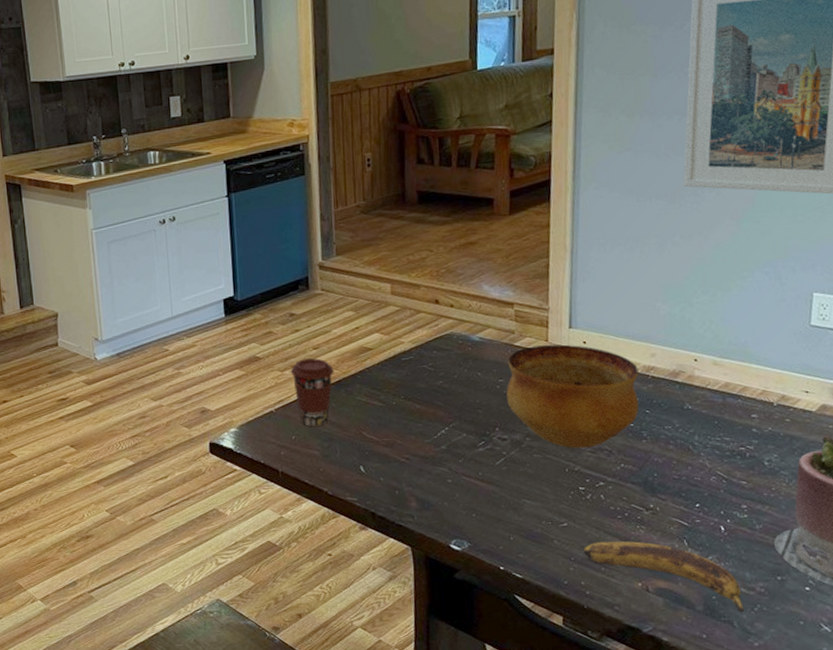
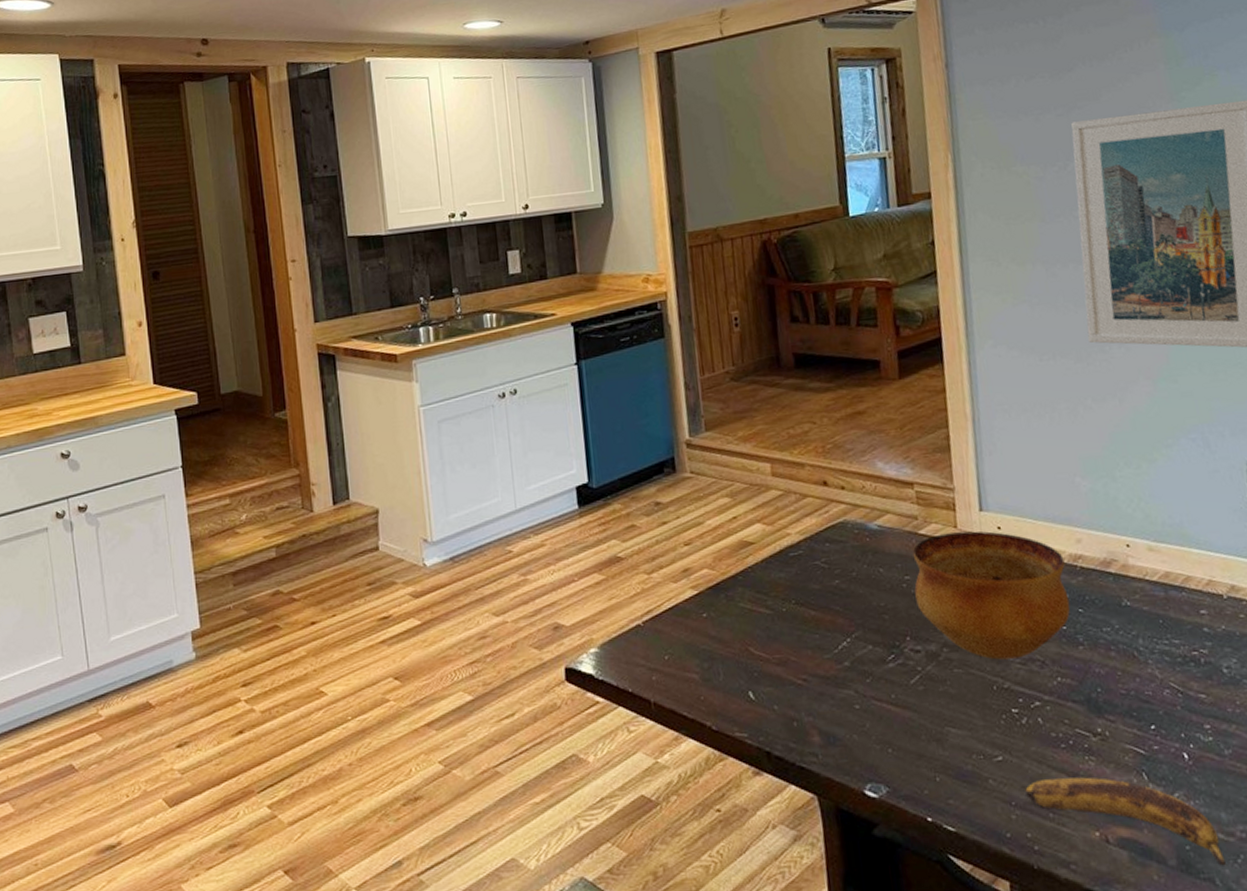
coffee cup: present [290,358,334,426] -> none [658,556,711,643]

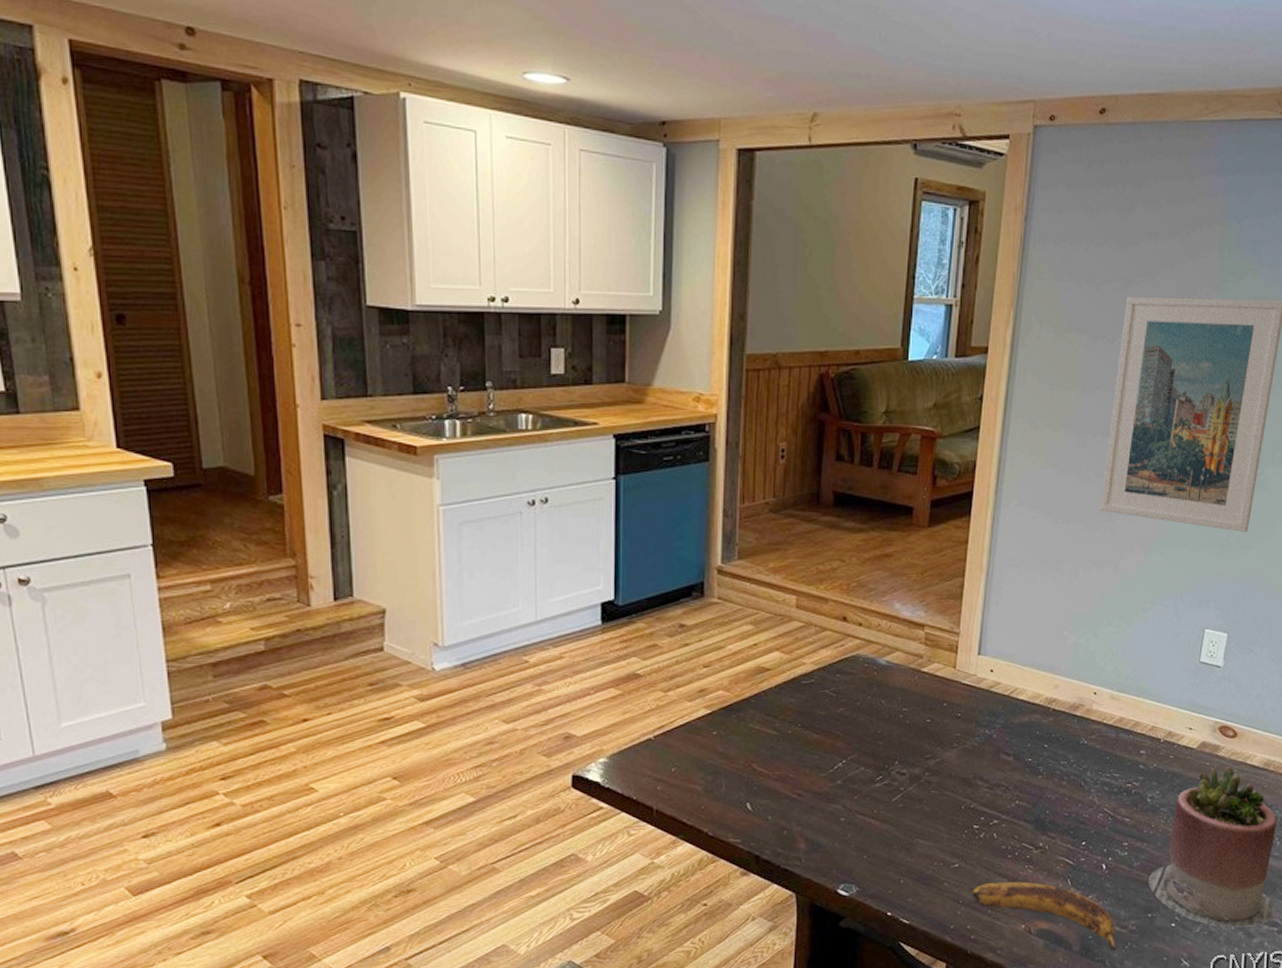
bowl: present [912,531,1071,660] -> none [909,672,1041,784]

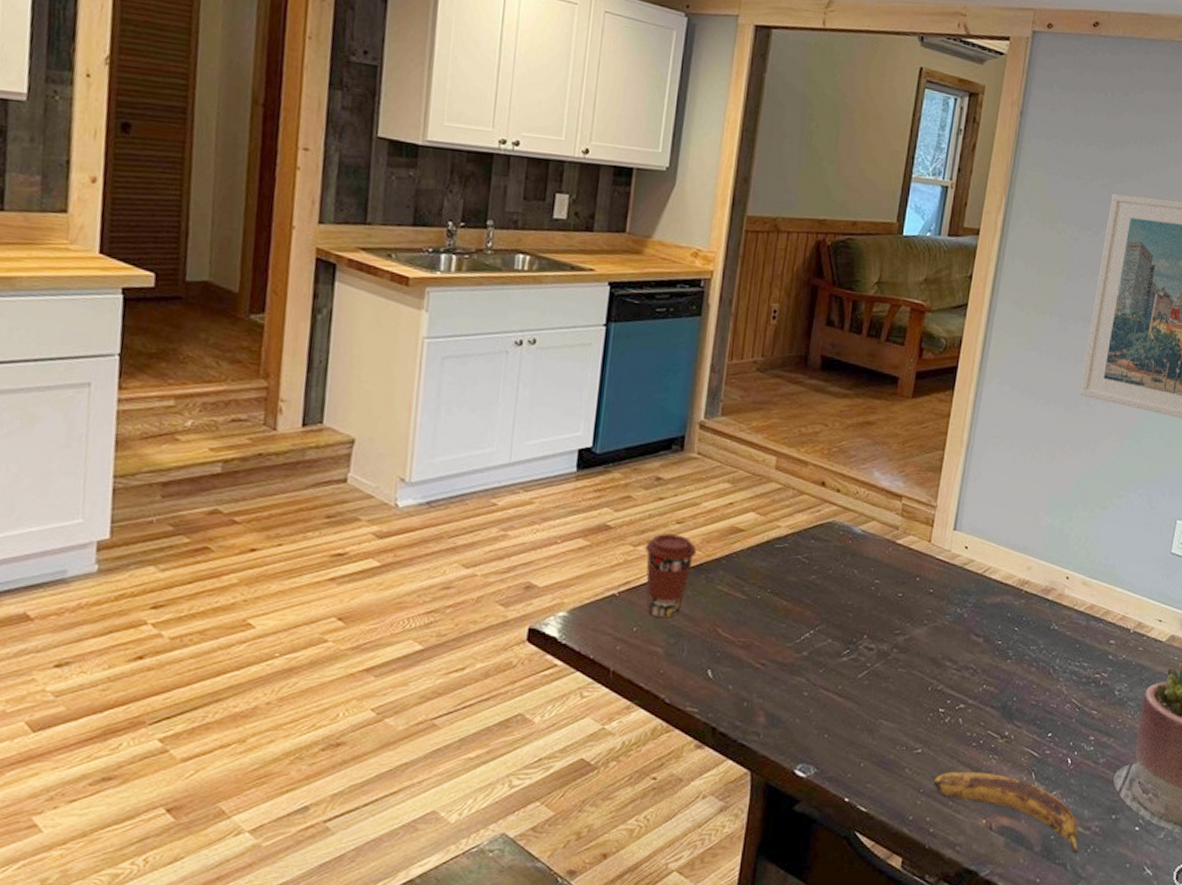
coffee cup: none [675,678,726,757] -> present [644,534,697,617]

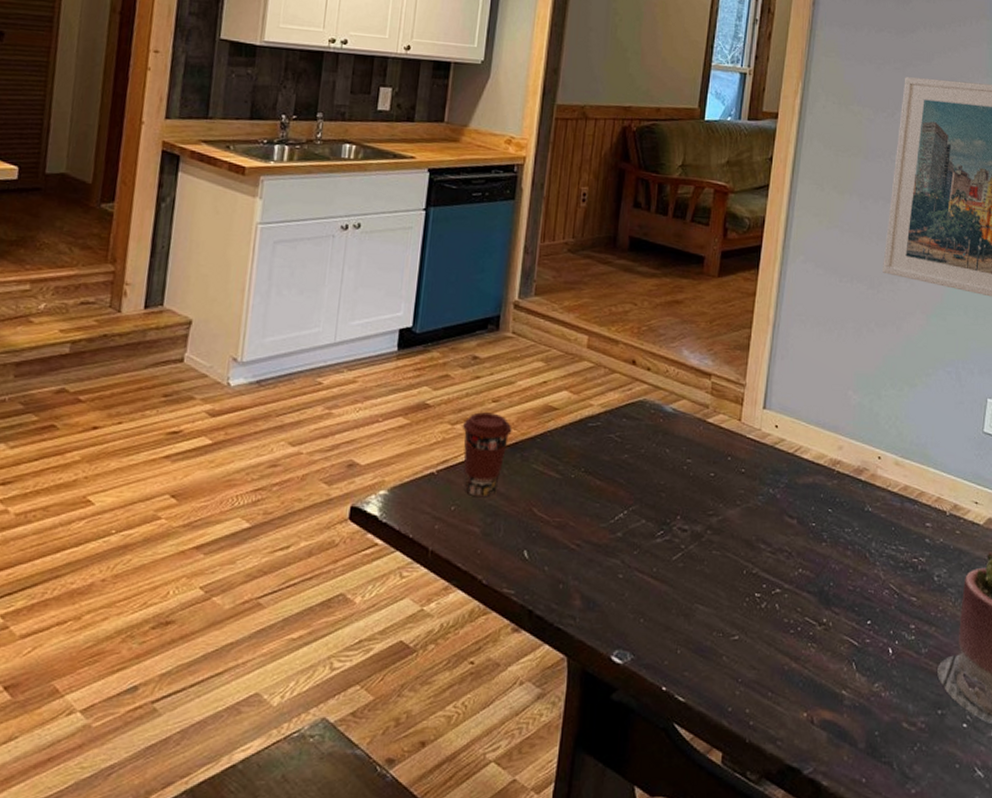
banana: present [933,772,1078,854] -> none [752,661,904,752]

